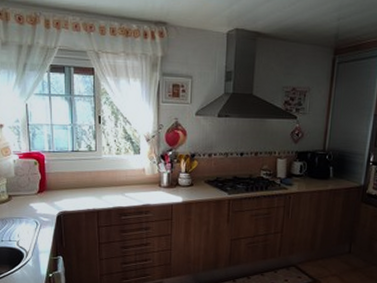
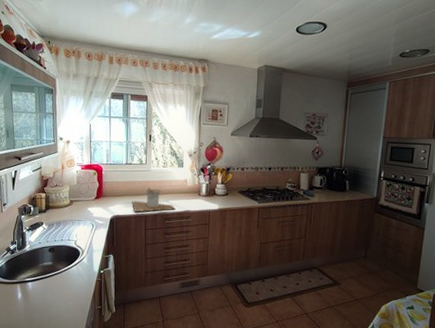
architectural model: none [81,178,133,208] -> present [132,187,176,212]

